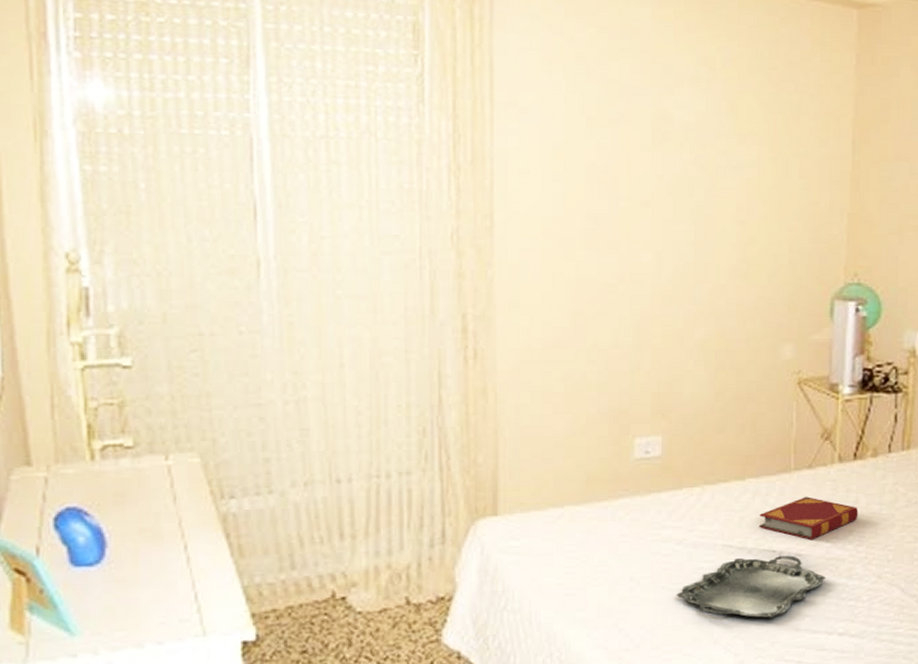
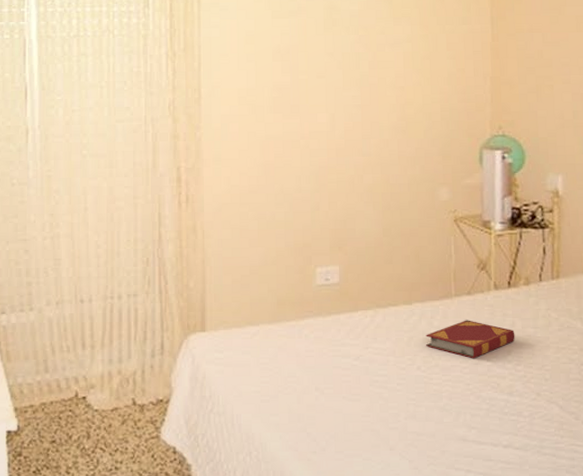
serving tray: present [676,555,826,618] -> none [355,372,488,429]

